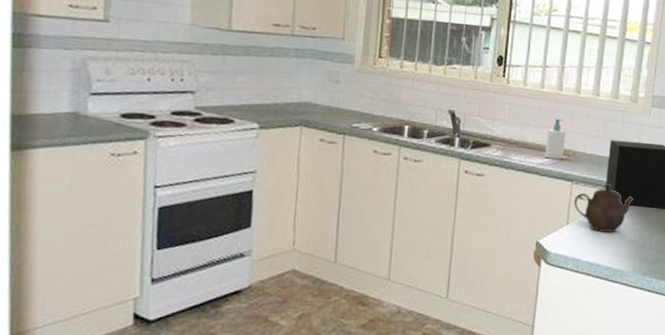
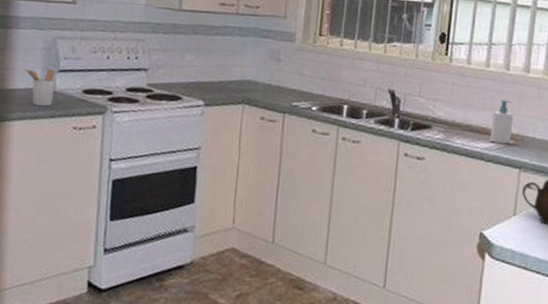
utensil holder: none [50,91,87,133] -> present [25,68,56,107]

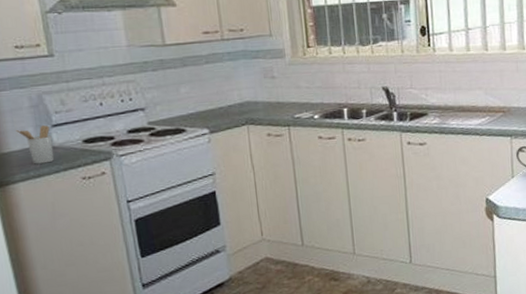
soap bottle: present [490,99,514,145] -> none [479,78,499,118]

